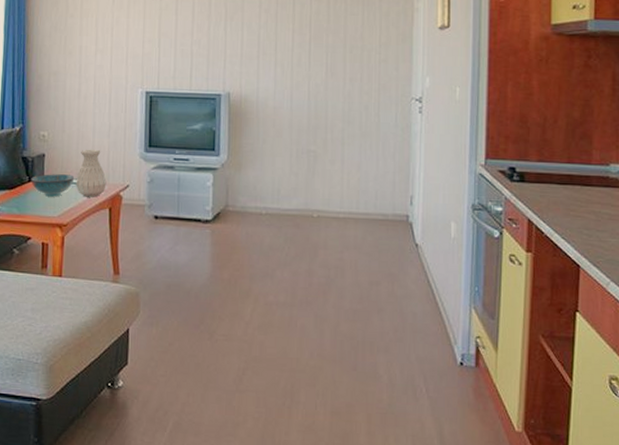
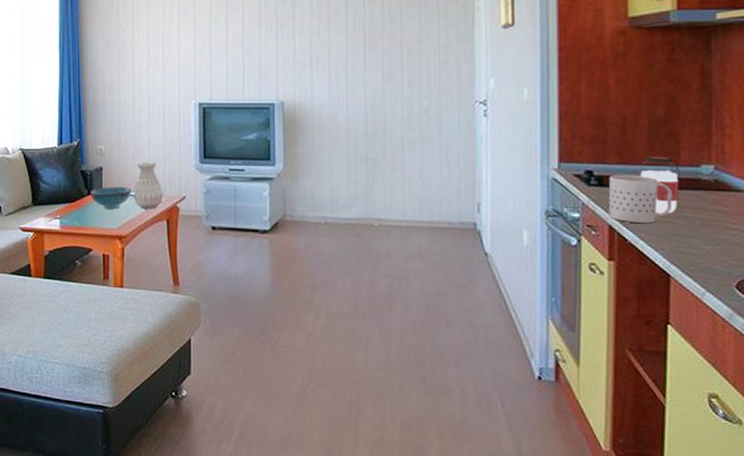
mug: none [528,171,584,218] -> present [608,174,673,224]
jar: none [556,155,592,209] -> present [639,156,680,214]

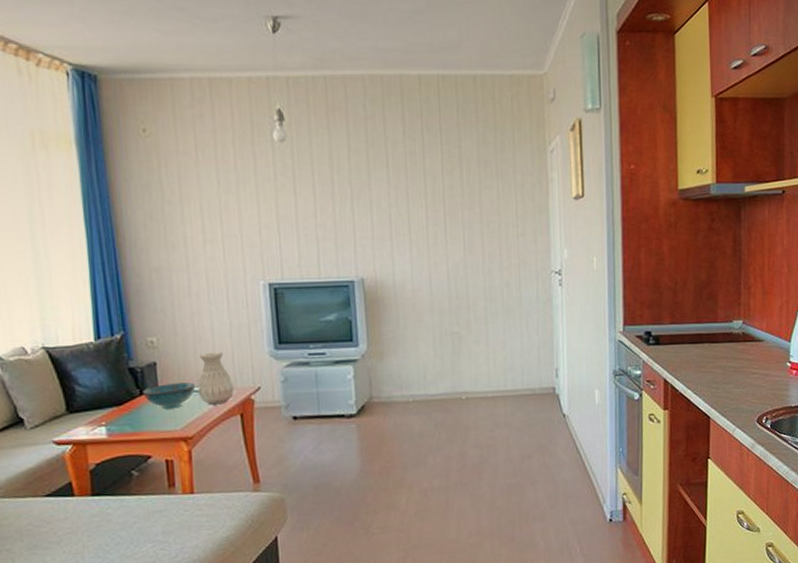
mug: present [608,174,673,224] -> none [663,332,712,376]
jar: present [639,156,680,214] -> none [687,315,718,365]

